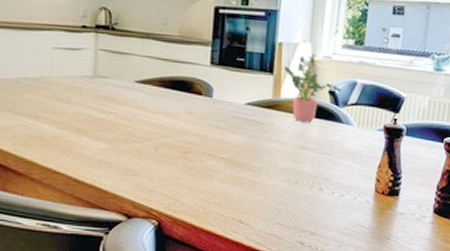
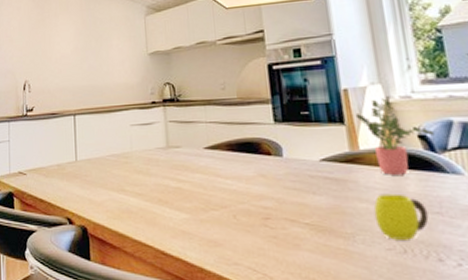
cup: none [279,136,321,174] -> present [374,193,429,240]

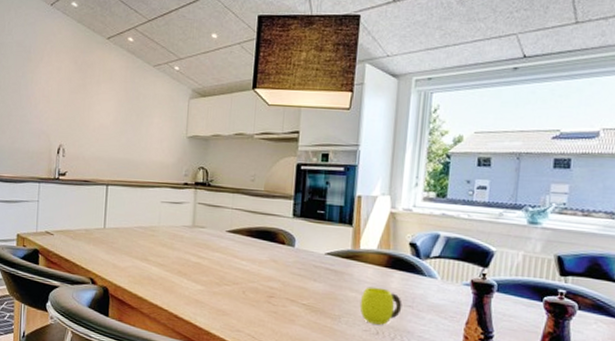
potted plant: present [355,96,434,175] -> none [363,207,423,274]

